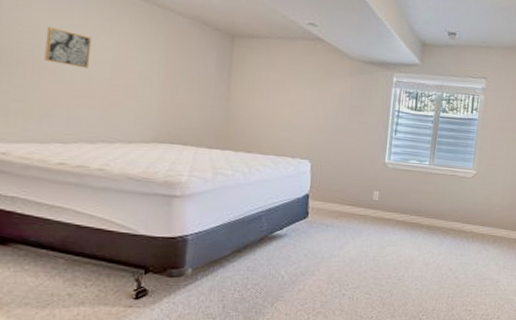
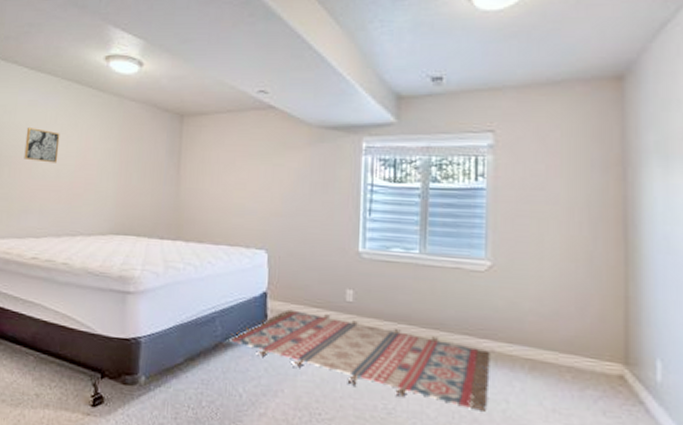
rug: none [273,207,470,272] -> present [228,309,490,412]

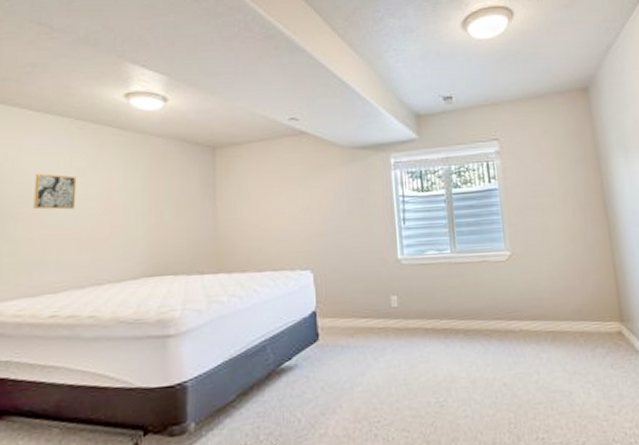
rug: present [228,309,490,412] -> none [281,323,523,388]

